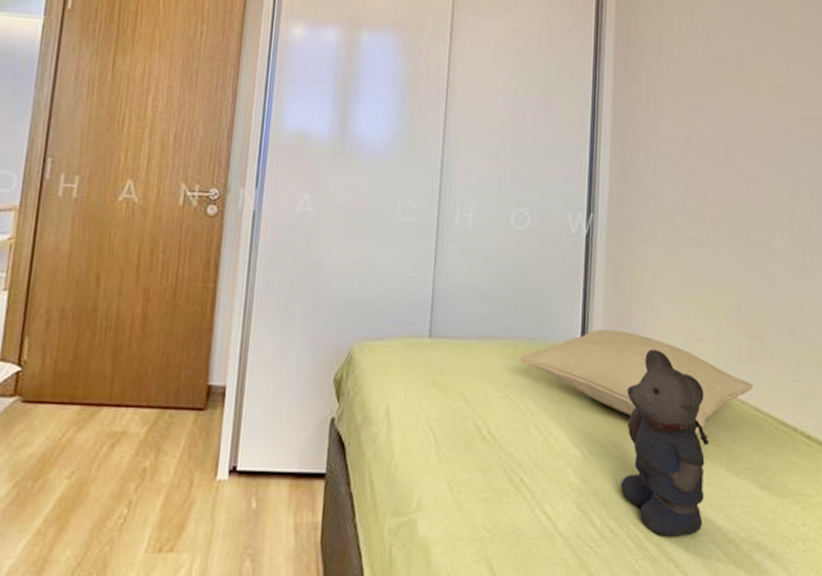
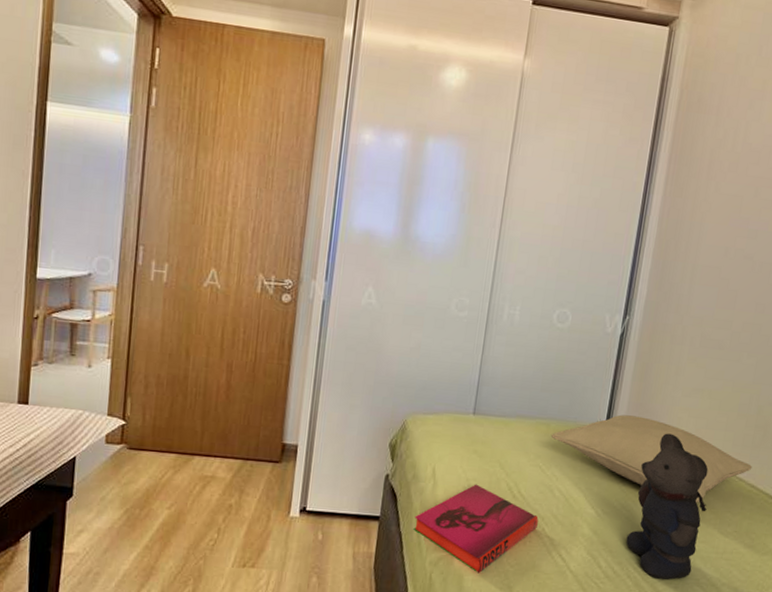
hardback book: none [366,424,515,543] -> present [413,484,539,574]

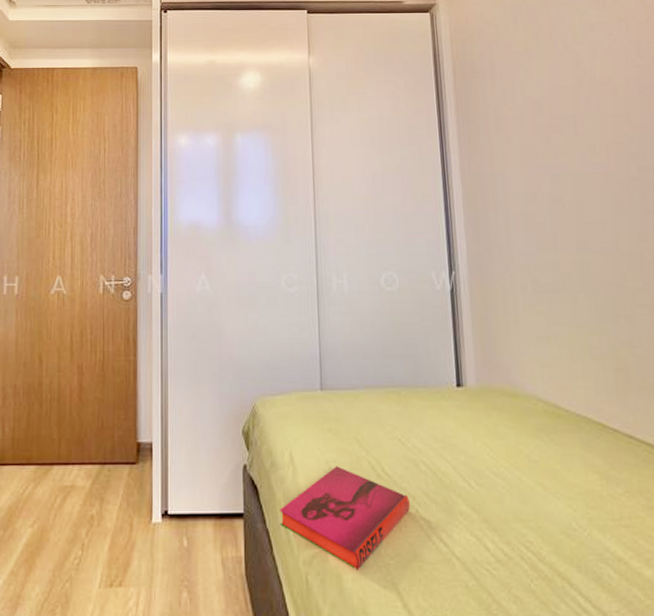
pillow: present [550,414,753,503] -> none [403,373,624,463]
bear: present [626,433,709,580] -> none [504,387,591,558]

